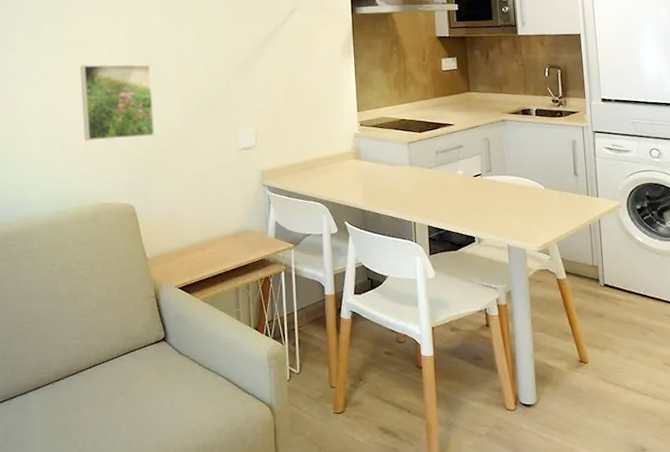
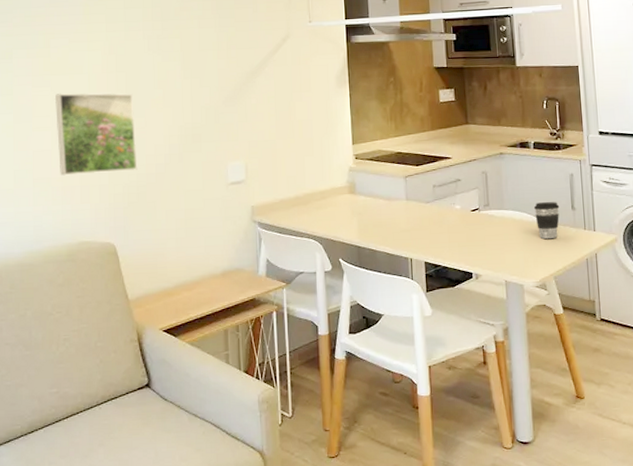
coffee cup: none [535,168,562,204] -> present [533,202,560,239]

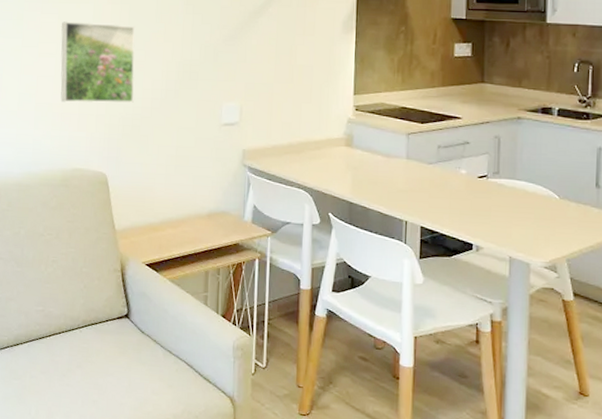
coffee cup: present [533,202,560,239] -> none [550,176,582,217]

